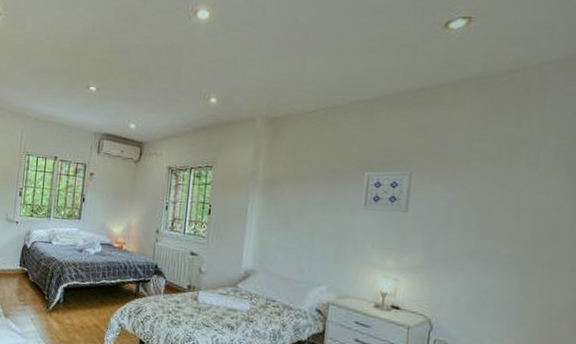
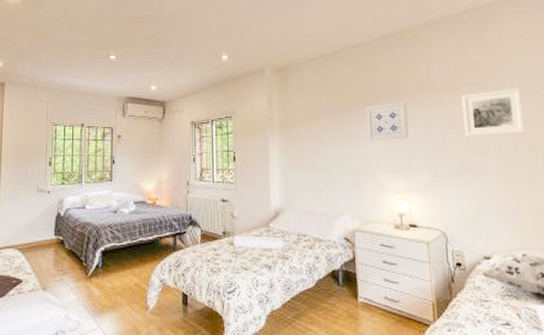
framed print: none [475,169,556,223] -> present [461,87,525,137]

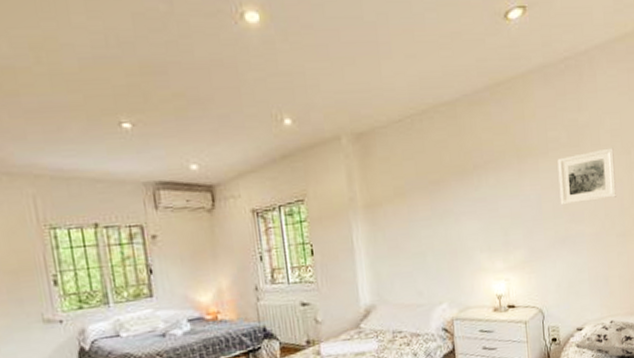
wall art: present [367,102,409,142] -> none [461,170,506,218]

